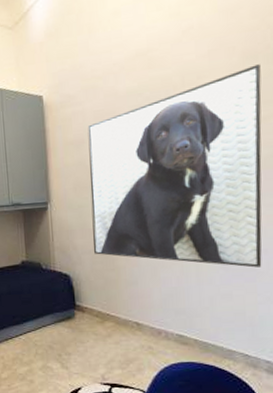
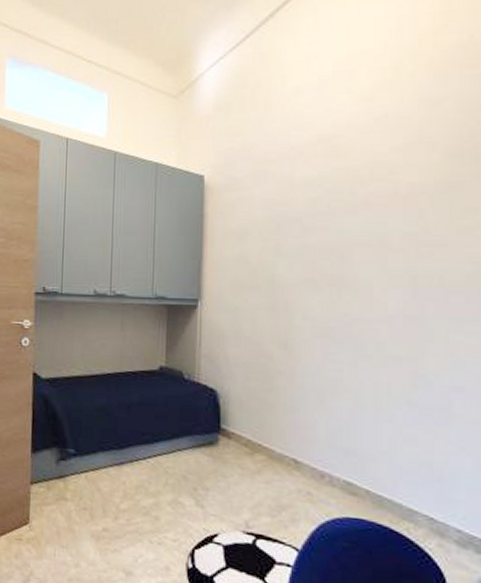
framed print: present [87,64,262,268] -> none [248,165,466,408]

